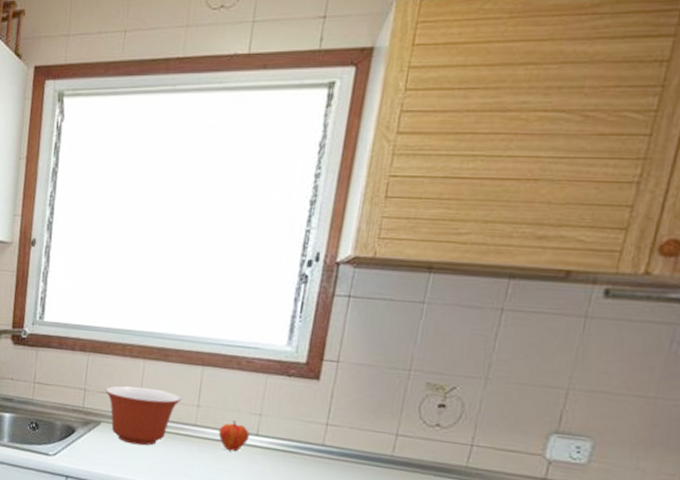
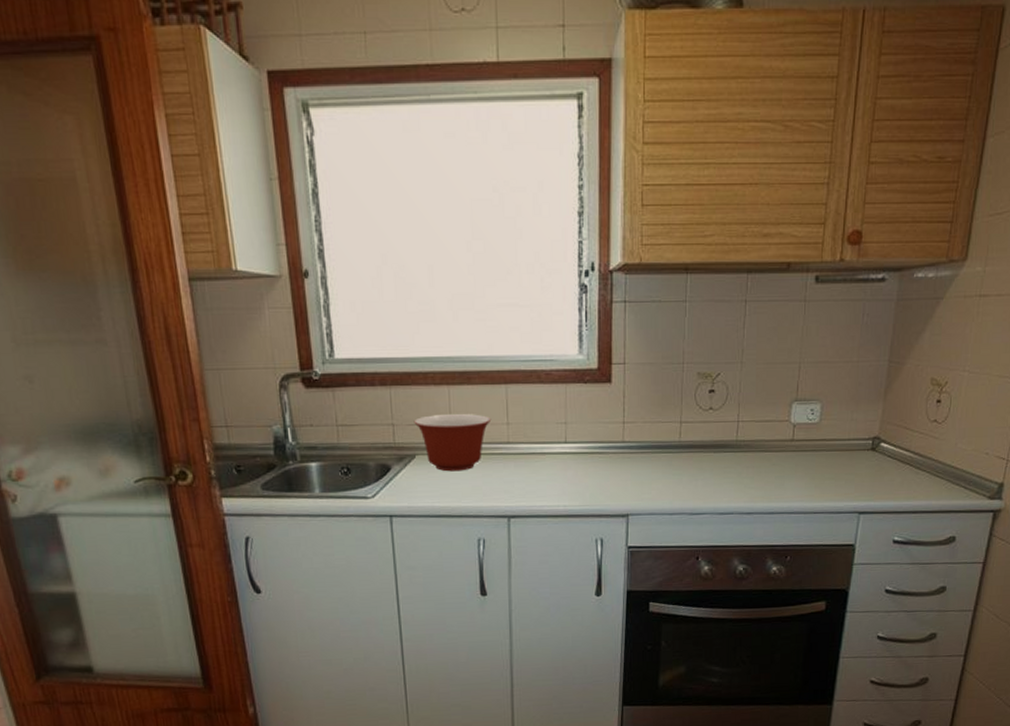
fruit: present [218,420,251,452] -> none [530,432,560,462]

